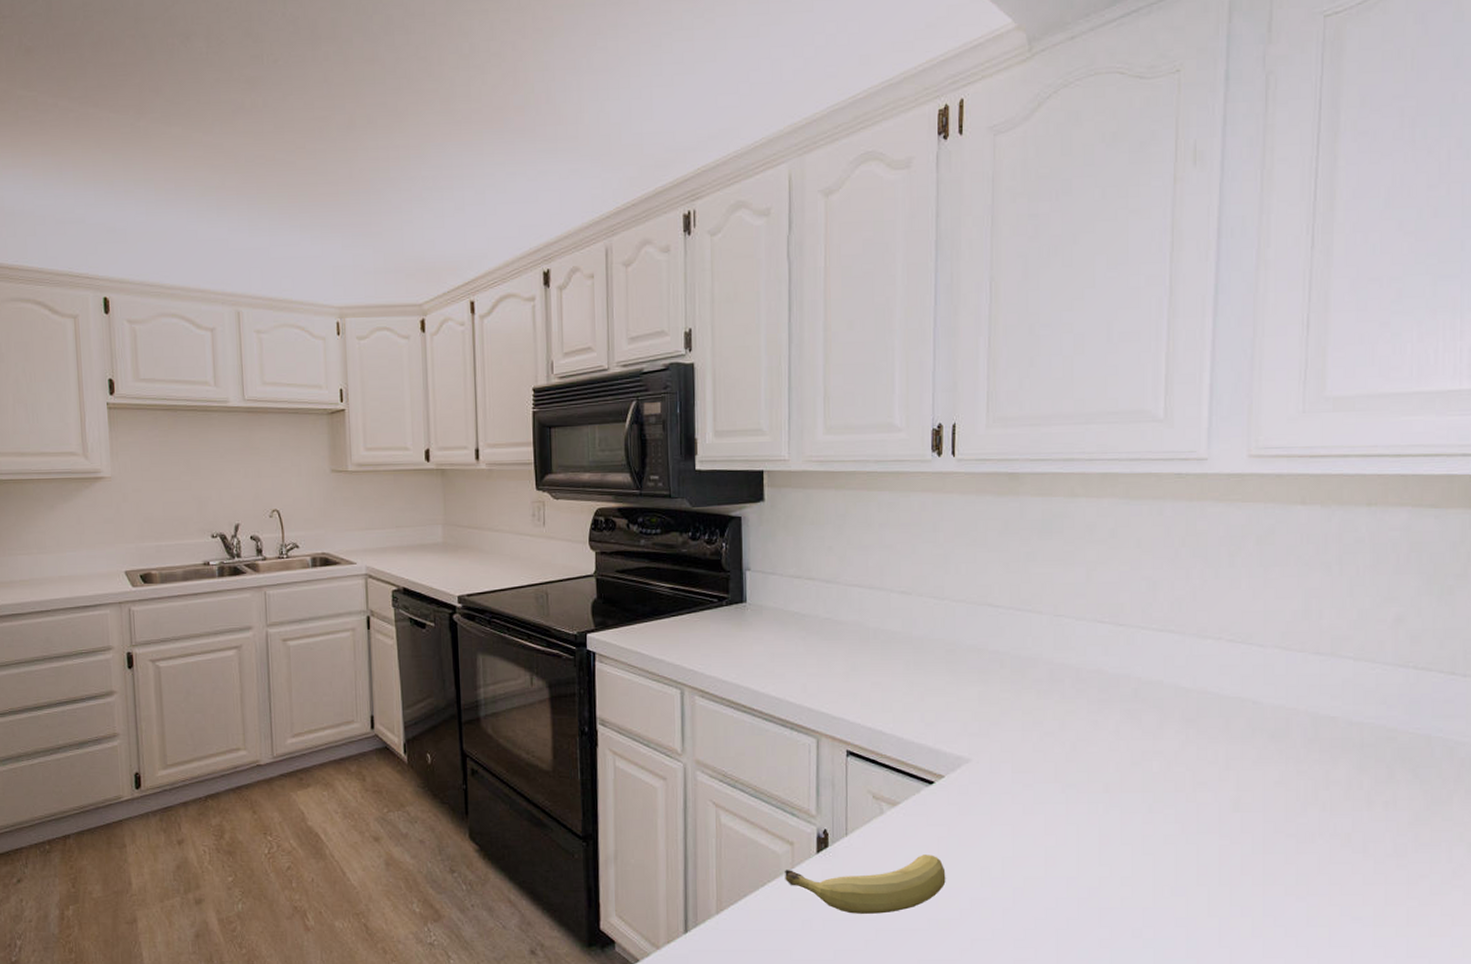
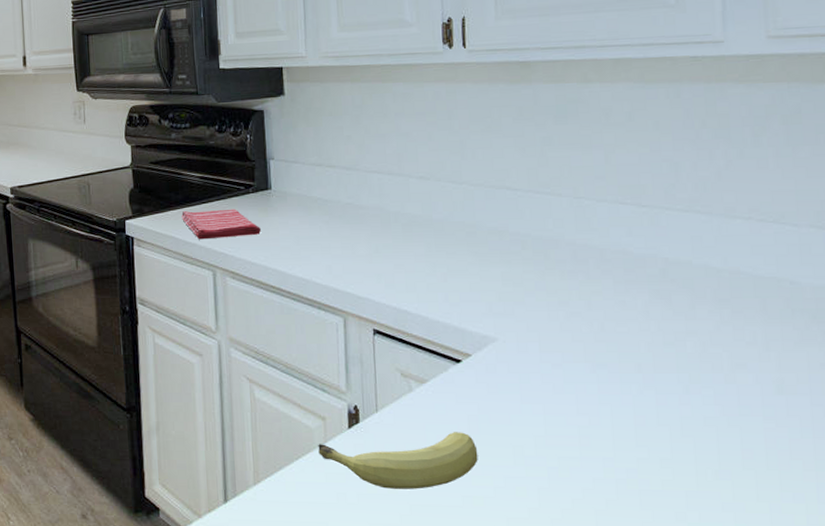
dish towel: none [649,622,735,656] -> present [181,208,262,240]

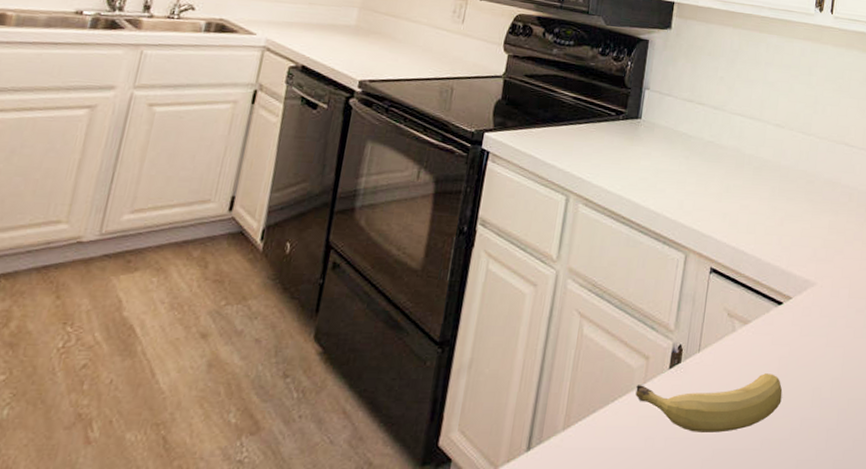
dish towel: present [181,208,262,240] -> none [545,130,624,163]

